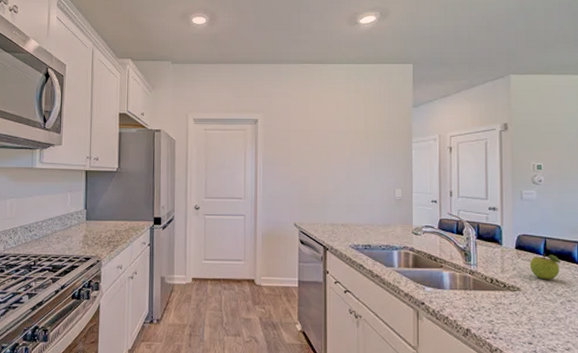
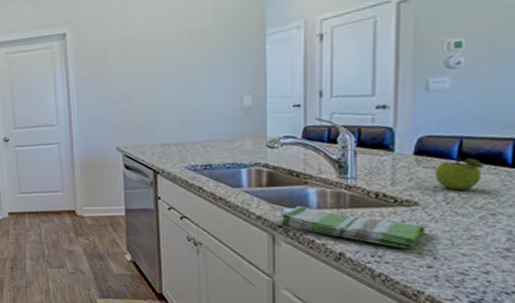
dish towel: none [422,285,526,328] -> present [279,205,425,250]

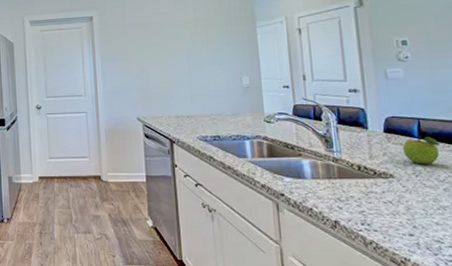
dish towel: present [279,205,425,250] -> none [281,175,403,218]

